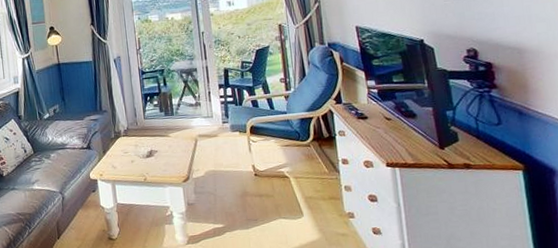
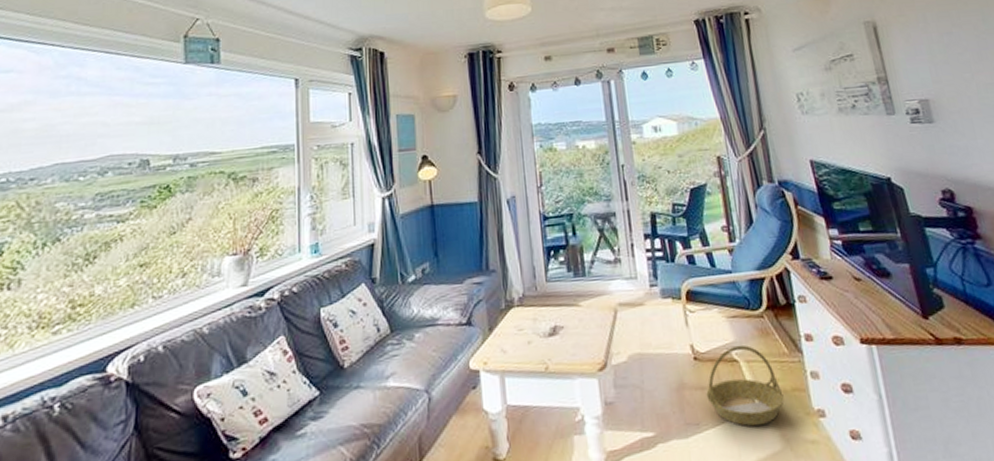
basket: none [263,166,323,222] -> present [706,344,785,426]

